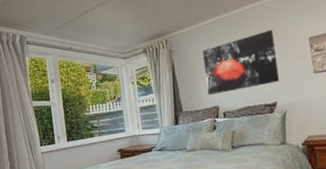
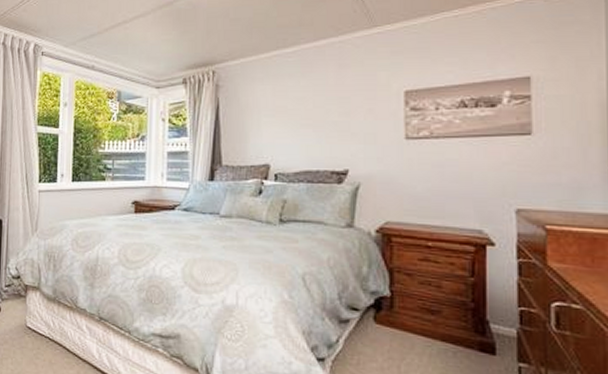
wall art: present [202,29,279,95] -> none [258,74,356,148]

